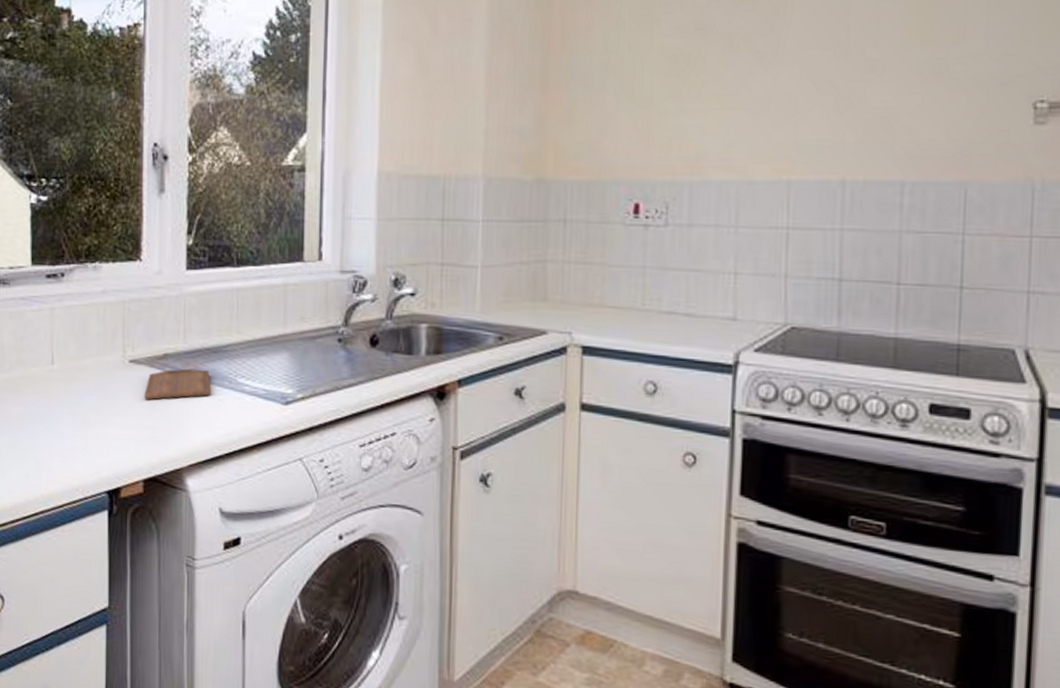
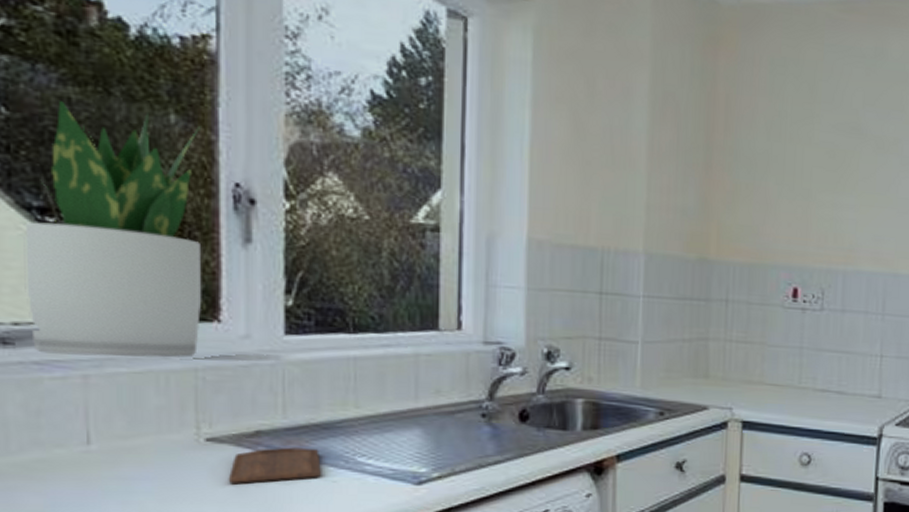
planter: none [17,90,132,292] -> present [23,101,202,358]

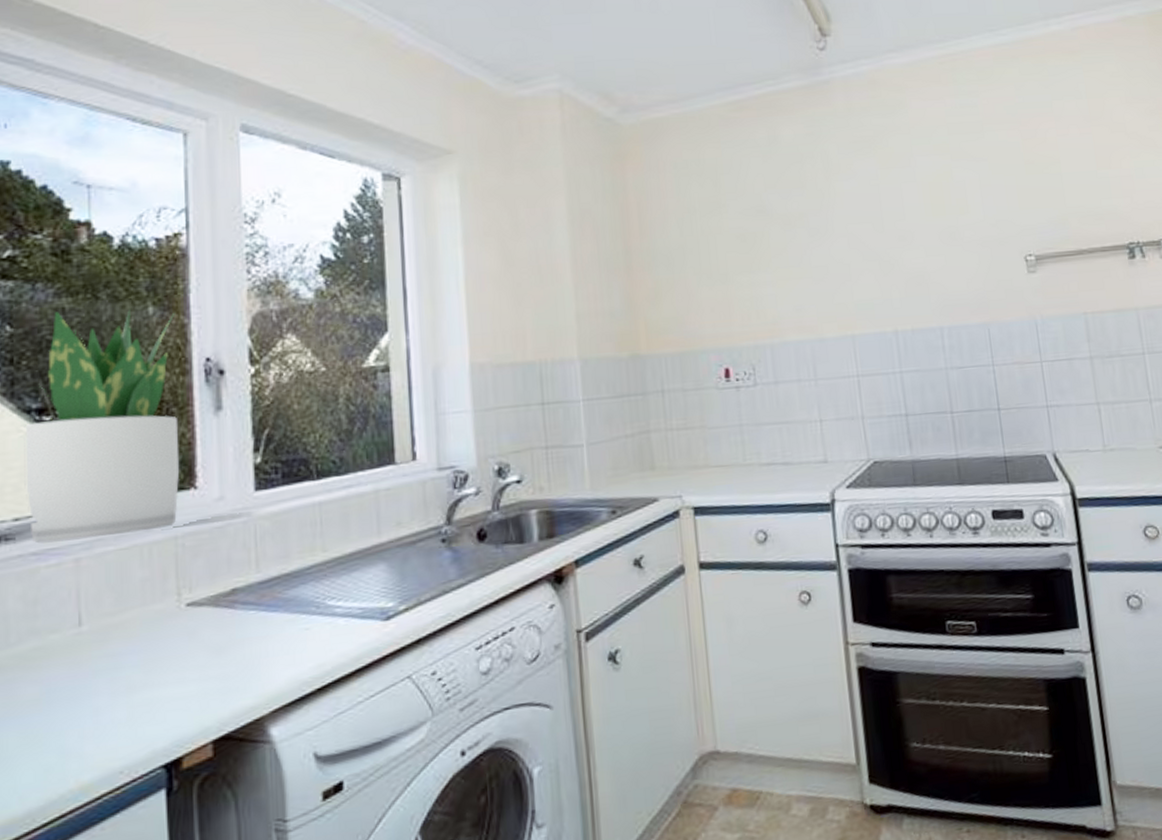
cutting board: present [228,447,321,484] -> none [208,599,294,646]

